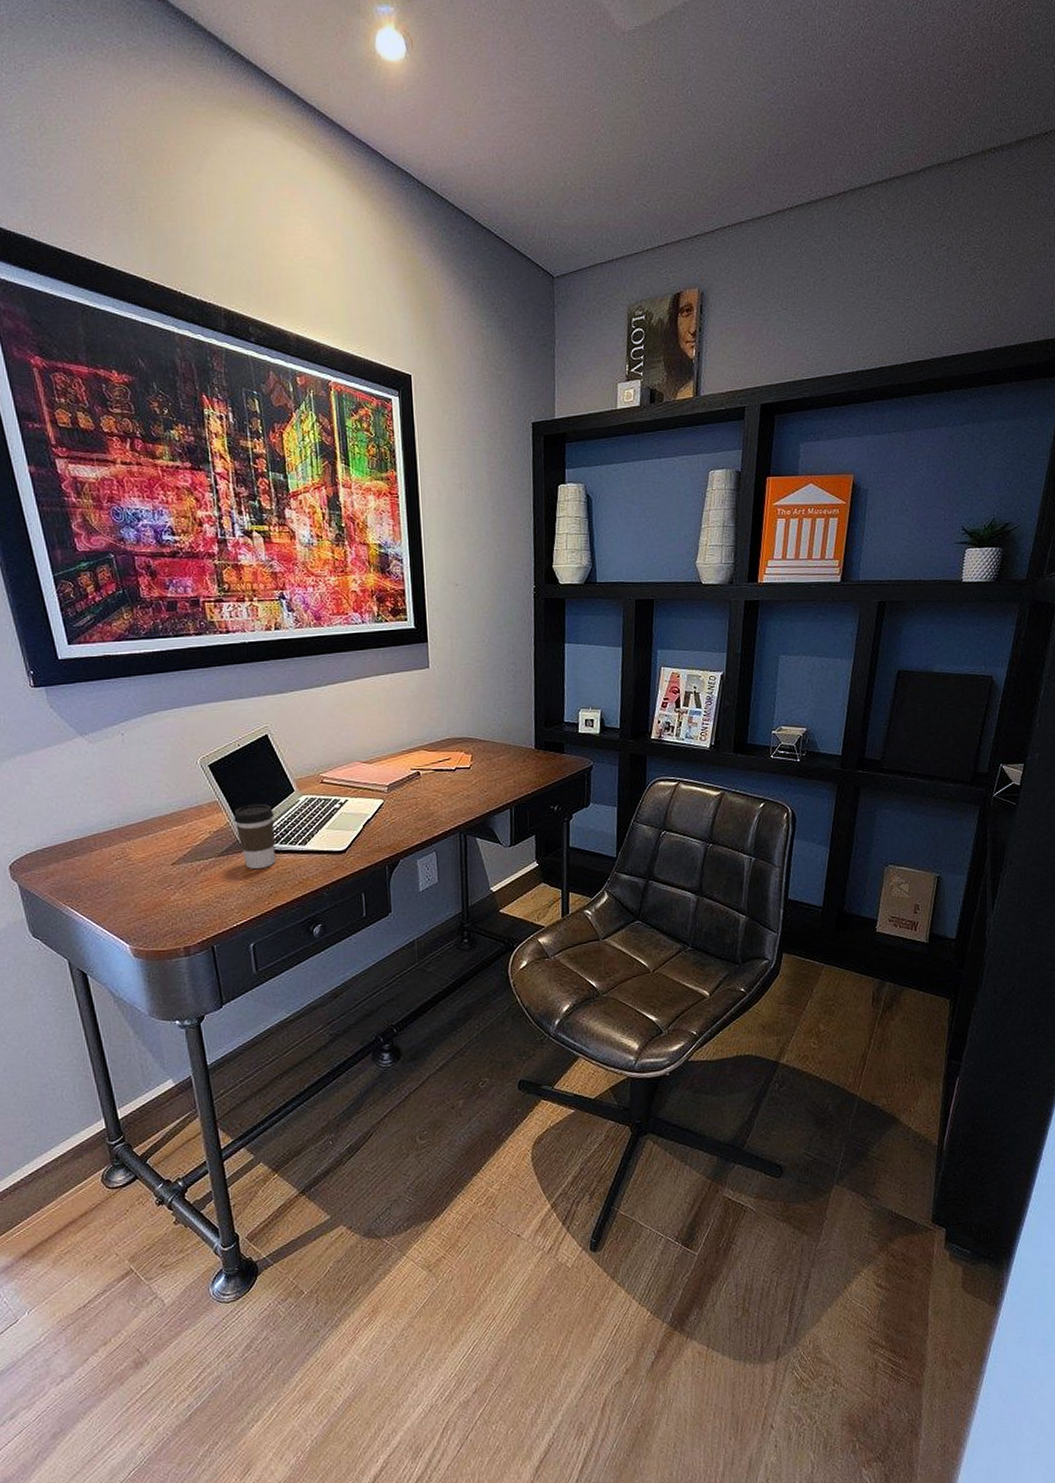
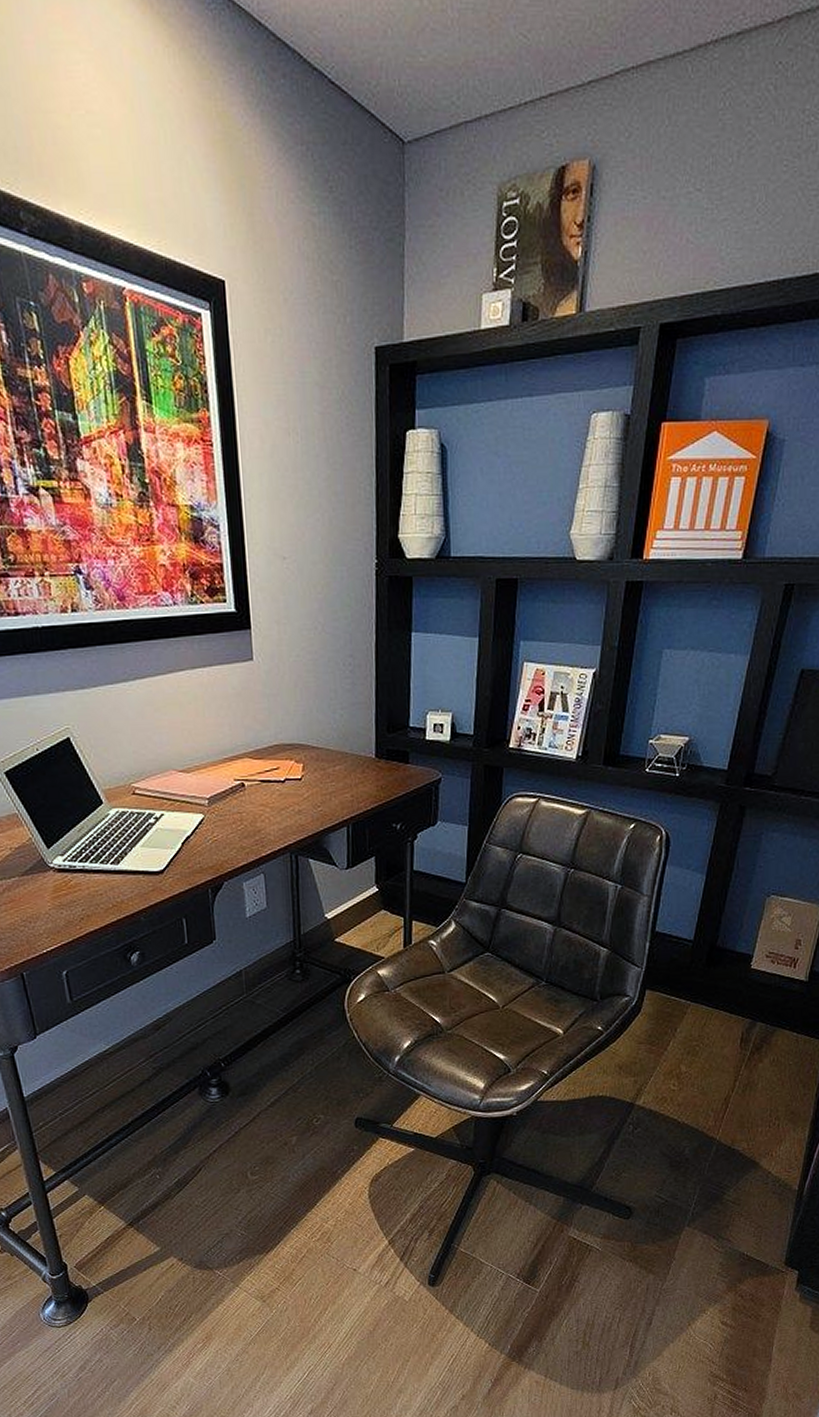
coffee cup: present [233,803,276,870] -> none [36,817,86,891]

